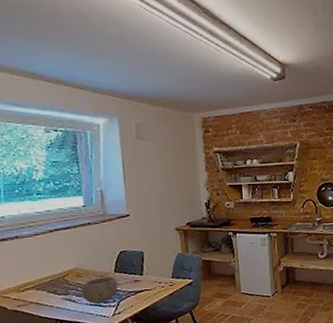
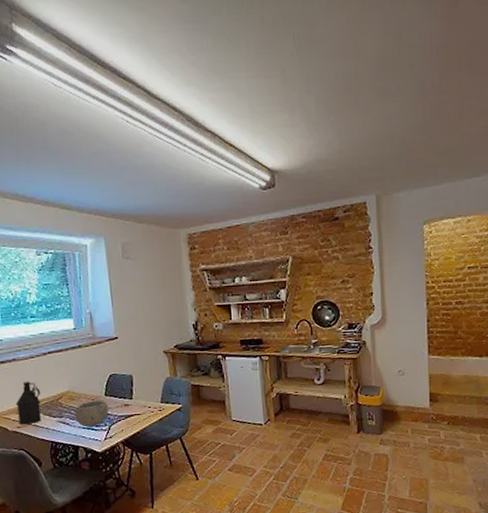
bottle: none [17,258,45,304] -> present [16,381,41,425]

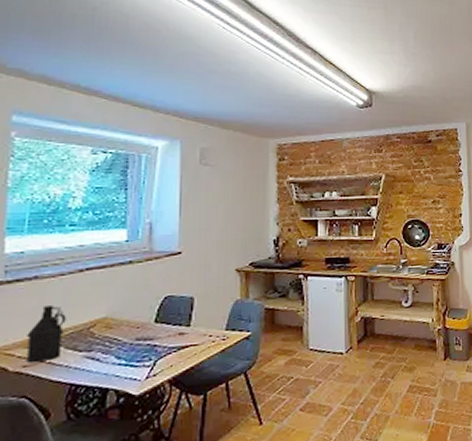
bowl: present [75,400,109,427] -> none [109,328,158,364]

